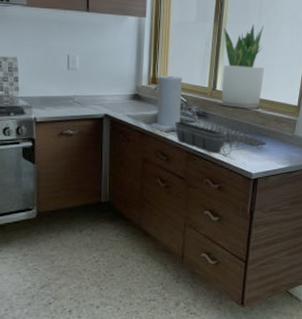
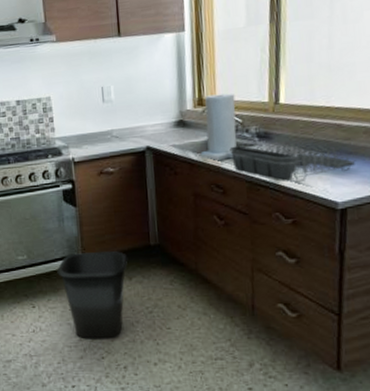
waste bin: none [11,206,79,287] -> present [57,251,127,339]
planter: present [222,24,265,108] -> none [283,14,344,123]

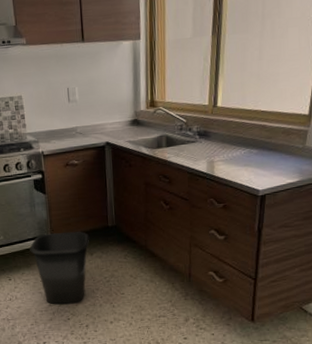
paper towel: present [200,93,237,162] -> none [151,96,182,156]
dish rack: present [229,141,356,182] -> none [175,139,275,173]

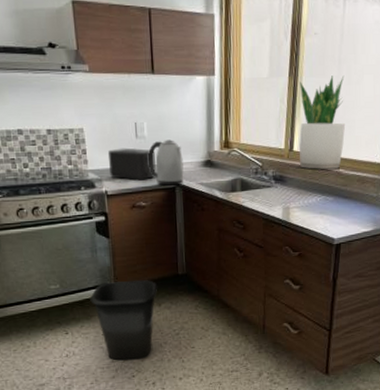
toaster: none [43,111,87,141] -> present [107,148,156,180]
kettle: none [80,102,113,145] -> present [148,139,184,186]
planter: none [223,30,270,124] -> present [299,75,346,169]

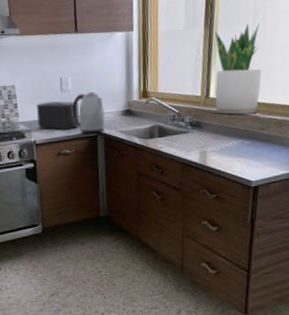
waste bin: present [90,280,157,361] -> none [20,221,81,295]

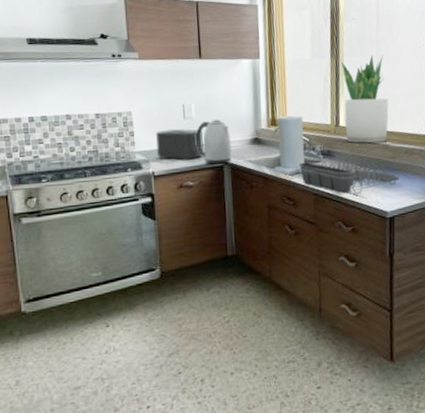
paper towel: none [143,87,174,146] -> present [273,115,305,176]
dish rack: none [168,130,268,164] -> present [299,159,400,194]

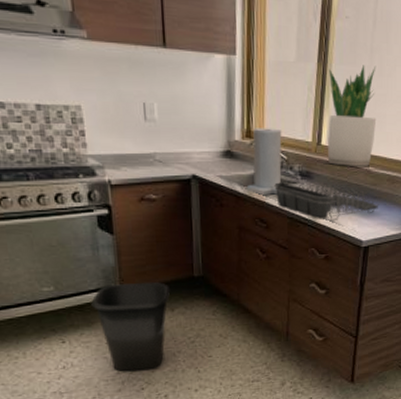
waste bin: none [134,263,206,356] -> present [91,282,170,372]
toaster: present [155,128,204,160] -> none [110,131,168,170]
kettle: present [196,119,232,165] -> none [159,125,201,177]

